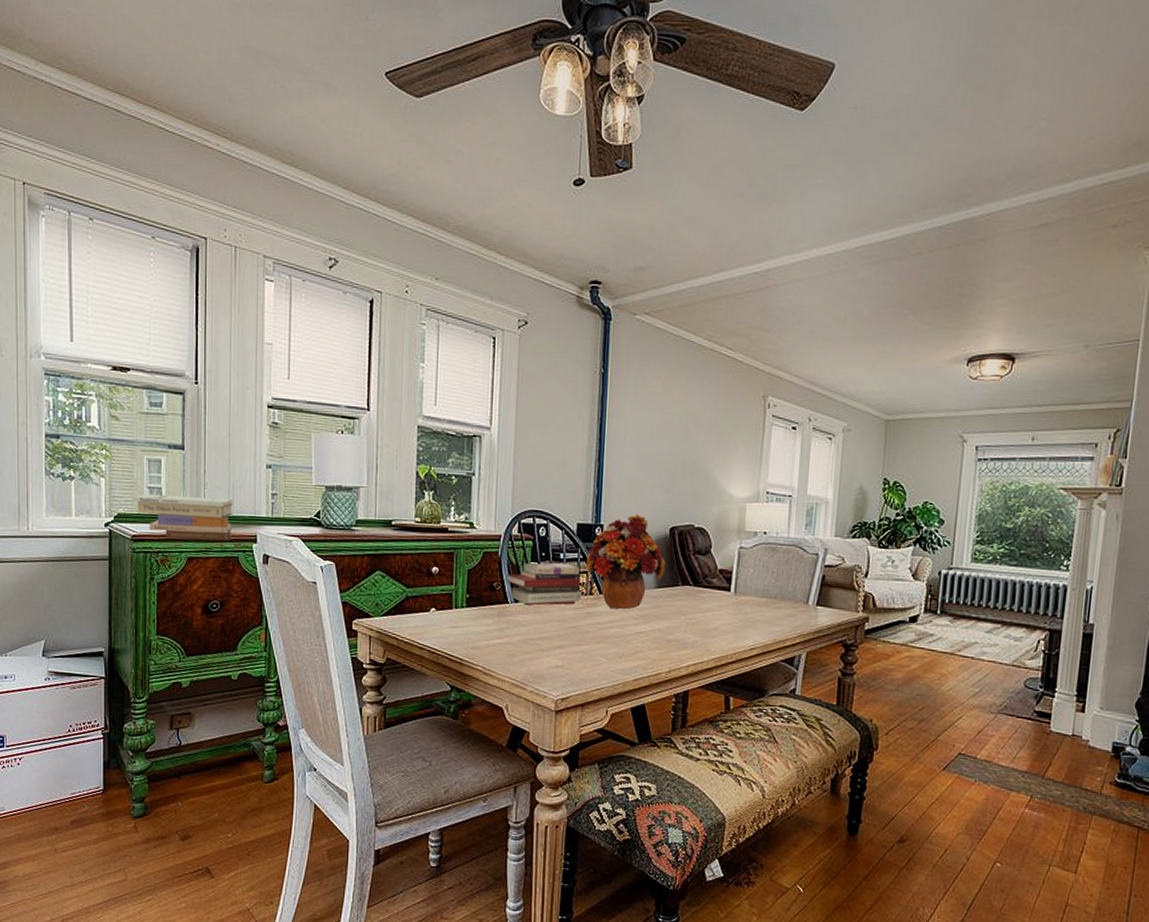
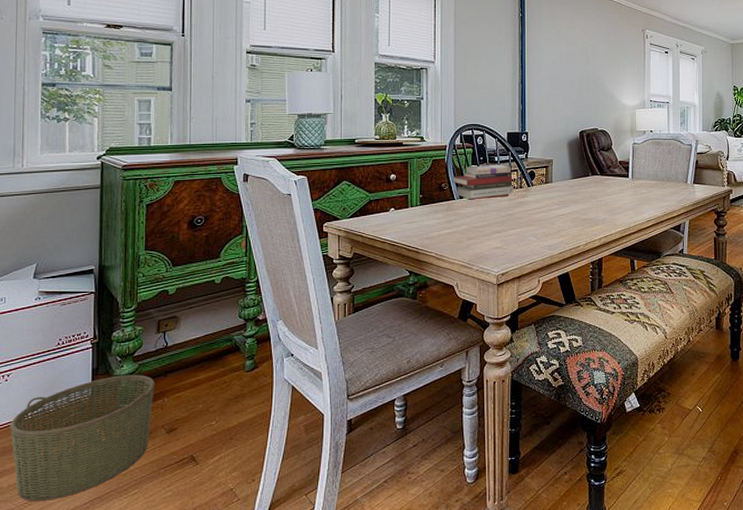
basket: none [23,771,168,896] -> present [10,374,155,501]
books: present [132,494,233,541] -> none [123,129,216,166]
flower arrangement: present [586,513,666,610] -> none [516,122,578,198]

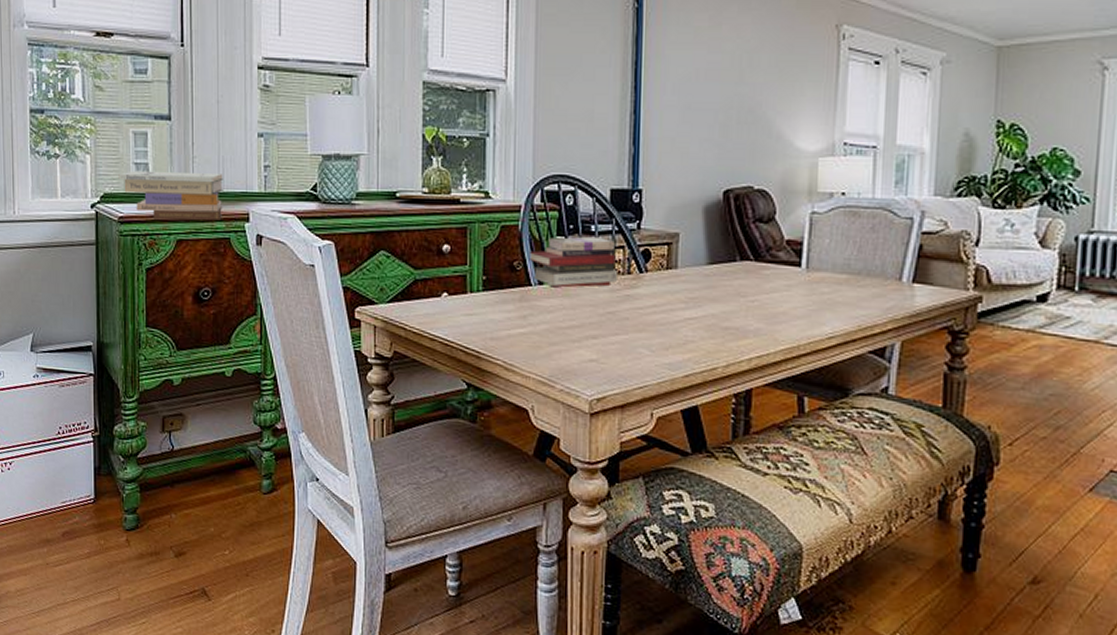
basket: present [10,374,155,501] -> none [14,479,161,615]
books: none [123,129,216,166] -> present [118,170,223,221]

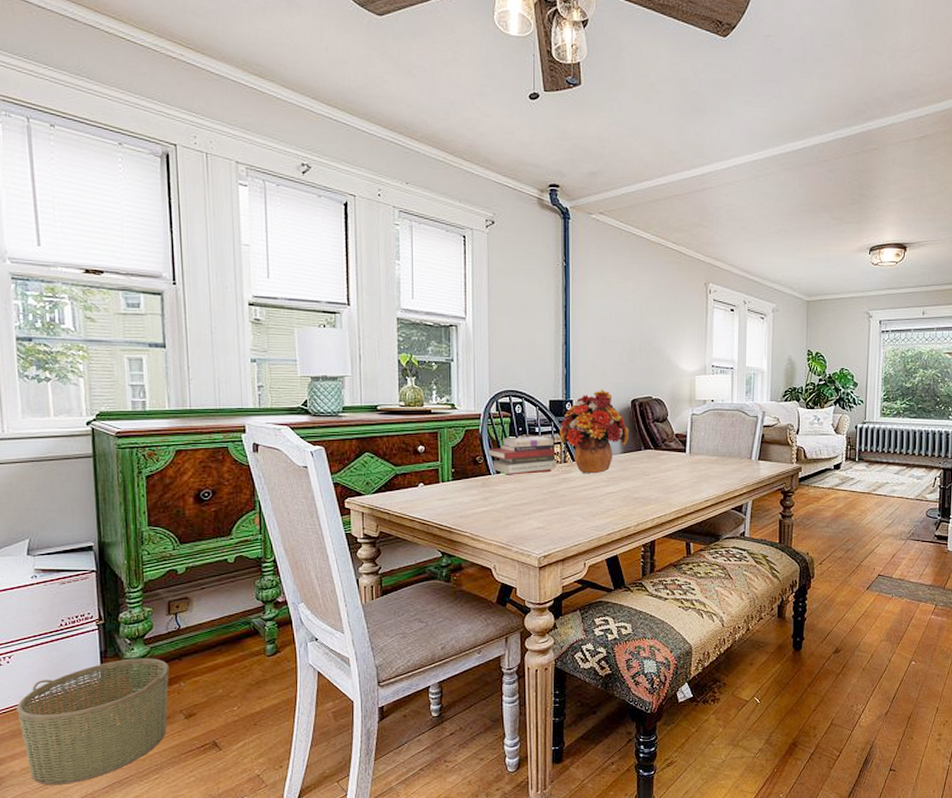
basket: none [14,479,161,615] -> present [16,658,170,785]
books: present [118,170,223,221] -> none [114,391,220,434]
flower arrangement: none [623,174,720,292] -> present [560,389,630,474]

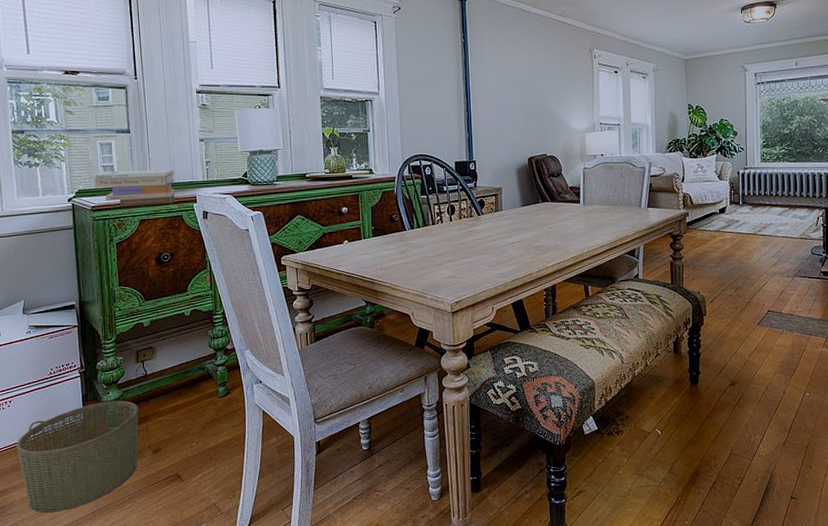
books: none [114,391,220,434] -> present [89,169,175,206]
books: present [489,436,557,475] -> none [403,194,464,230]
flower arrangement: present [560,389,630,474] -> none [465,149,528,227]

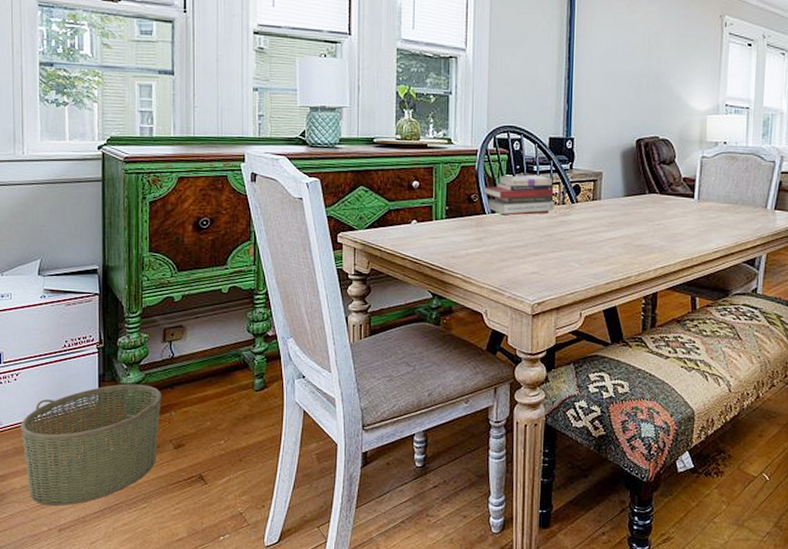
books: present [89,169,175,206] -> none [124,117,222,161]
books: none [403,194,464,230] -> present [484,174,555,216]

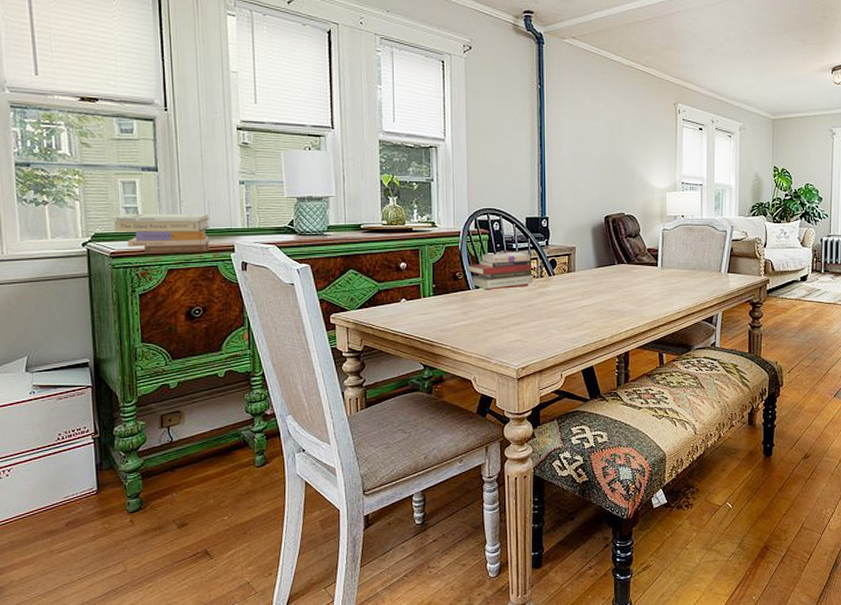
basket: present [21,384,161,506] -> none [15,470,163,594]
books: none [124,117,222,161] -> present [108,213,210,254]

